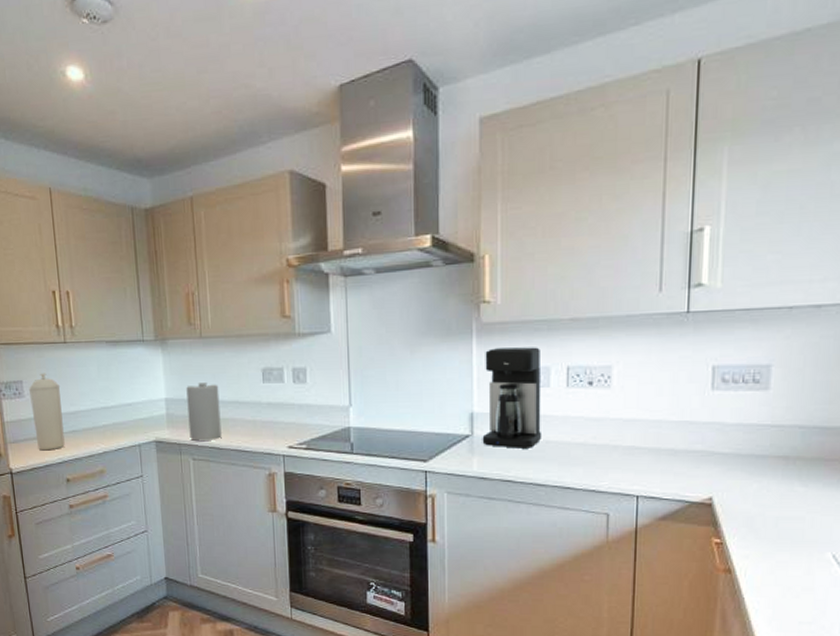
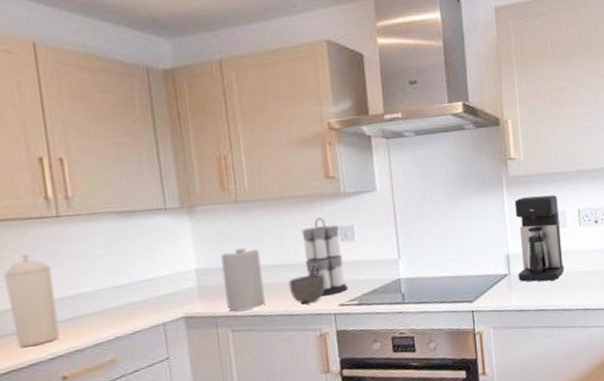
mortar and pestle: none [242,402,276,441] -> present [288,262,326,303]
spice rack: none [257,358,297,437] -> present [301,218,348,296]

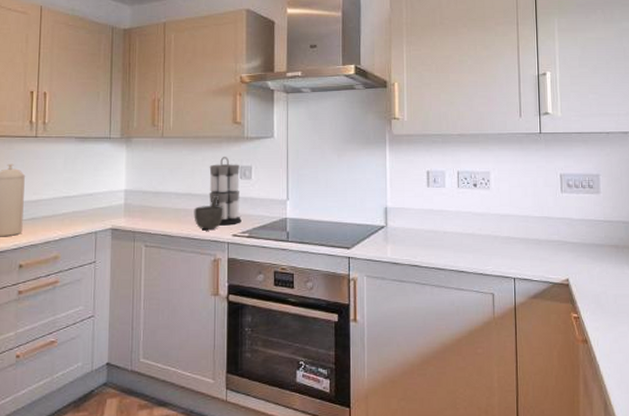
paper towel holder: present [221,248,265,312] -> none [144,177,175,230]
coffee maker: present [514,195,565,282] -> none [394,155,441,238]

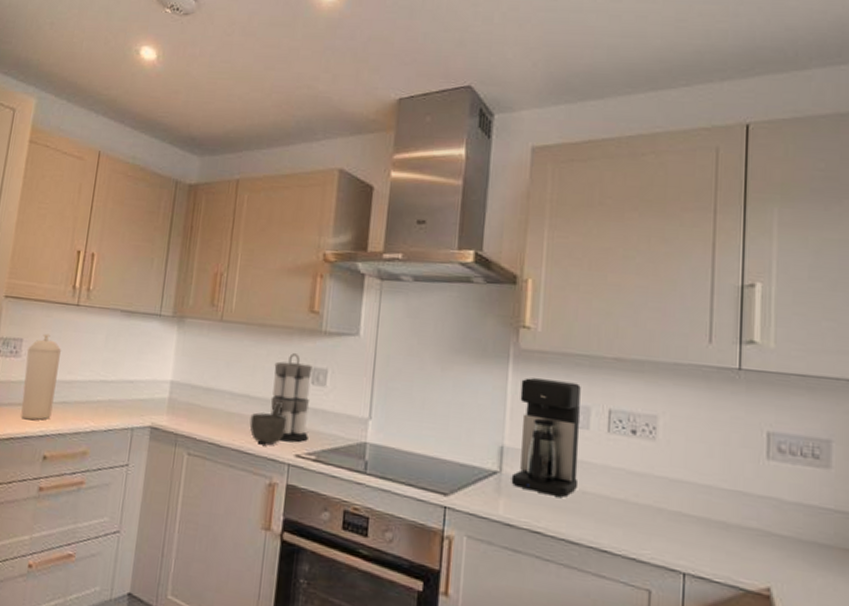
coffee maker: none [394,155,441,238] -> present [511,378,581,497]

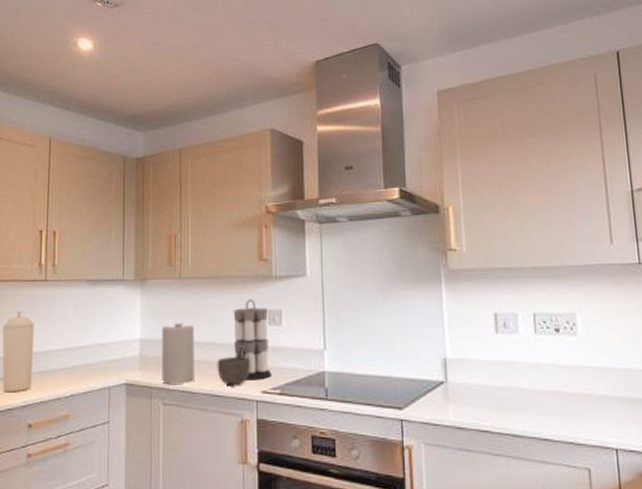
paper towel holder: none [189,369,231,436] -> present [162,323,195,385]
coffee maker: present [511,378,581,497] -> none [454,294,516,396]

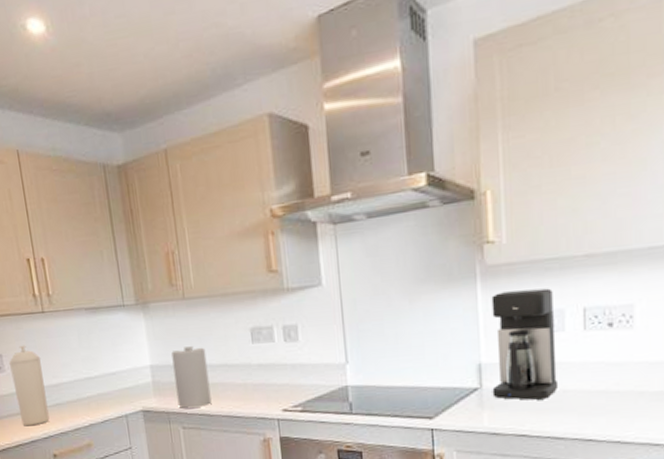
mortar and pestle: present [217,344,250,385] -> none [232,363,269,406]
spice rack: present [233,299,272,380] -> none [245,316,292,400]
coffee maker: none [454,294,516,396] -> present [491,288,559,400]

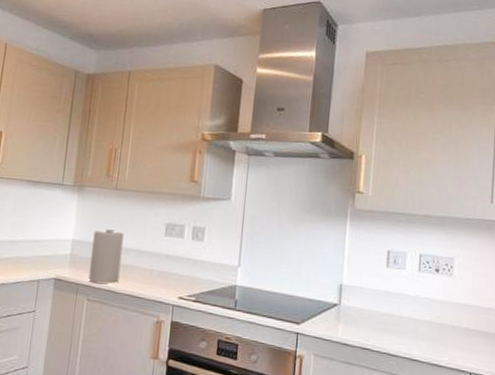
coffee maker: present [491,288,559,400] -> none [347,231,400,321]

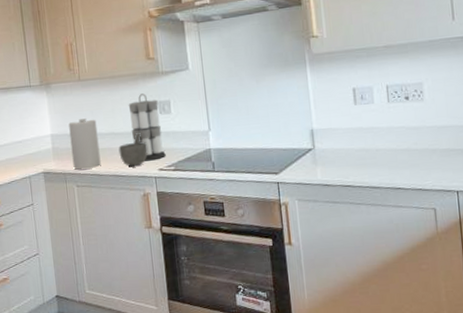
mortar and pestle: none [140,254,172,290] -> present [118,132,148,166]
spice rack: none [158,215,193,287] -> present [128,93,166,161]

